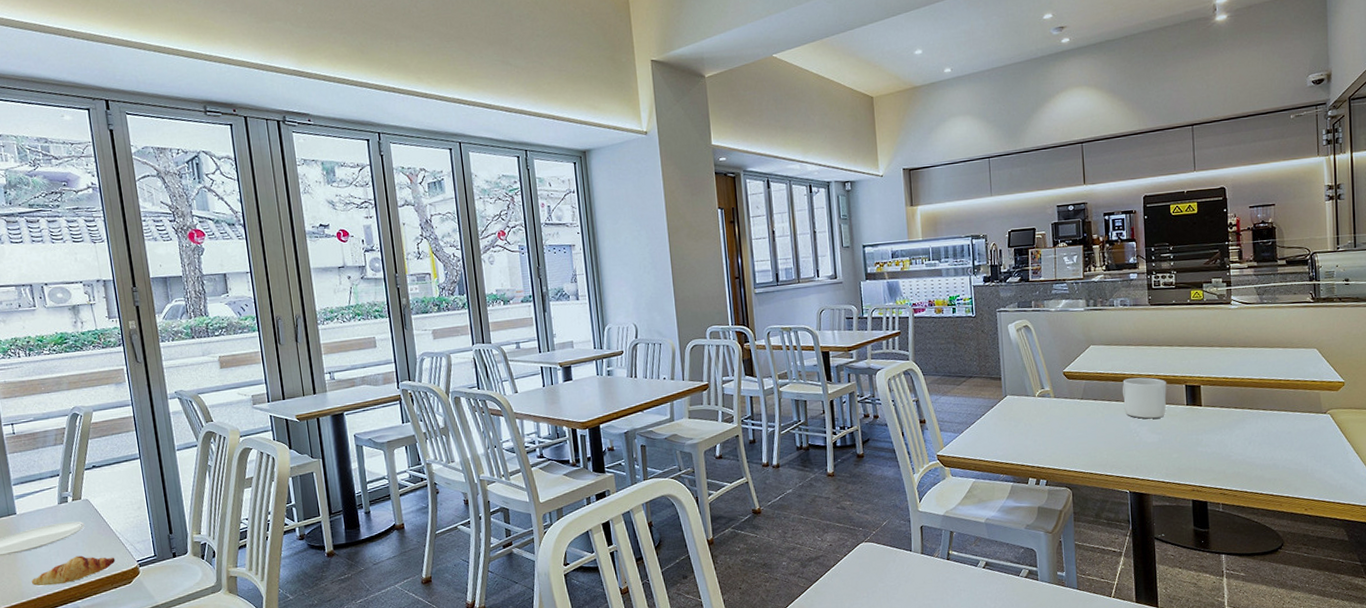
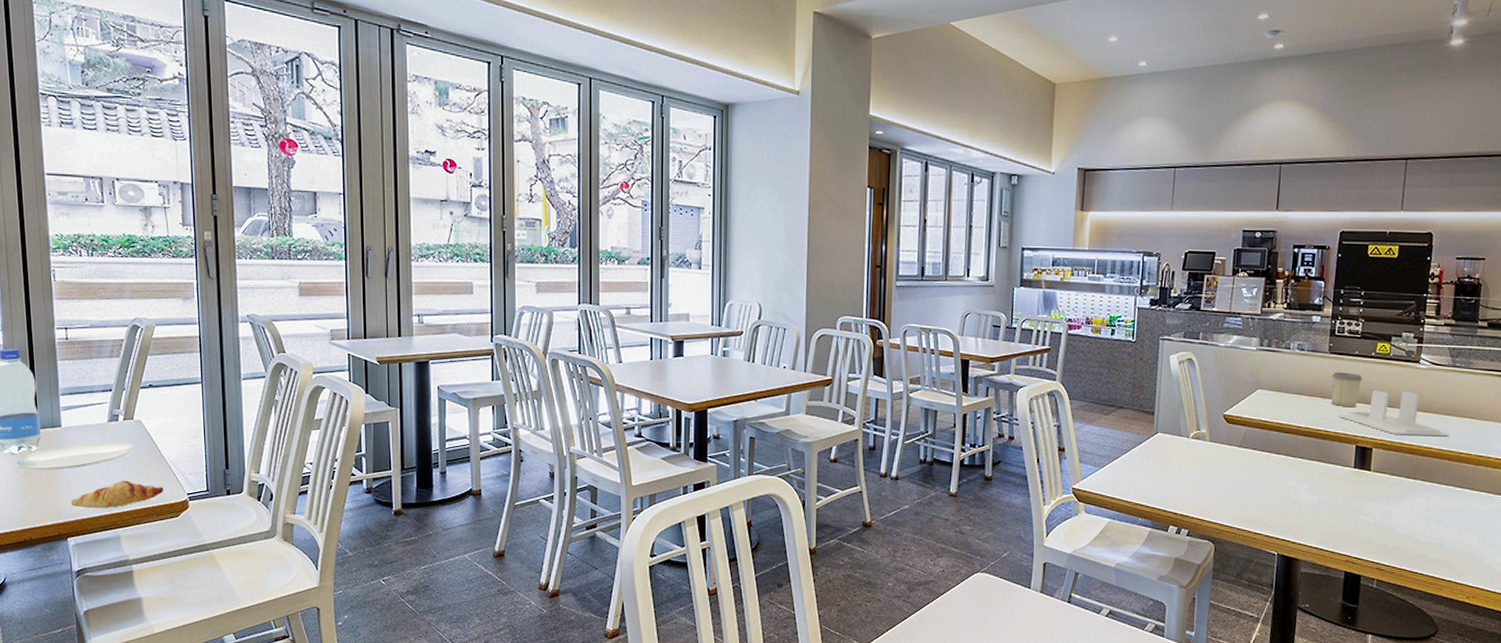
mug: present [1122,377,1167,419] -> none [1284,430,1336,478]
cup: none [1154,320,1182,352] -> present [1331,372,1362,408]
napkin holder: none [1165,330,1267,371] -> present [1337,389,1450,437]

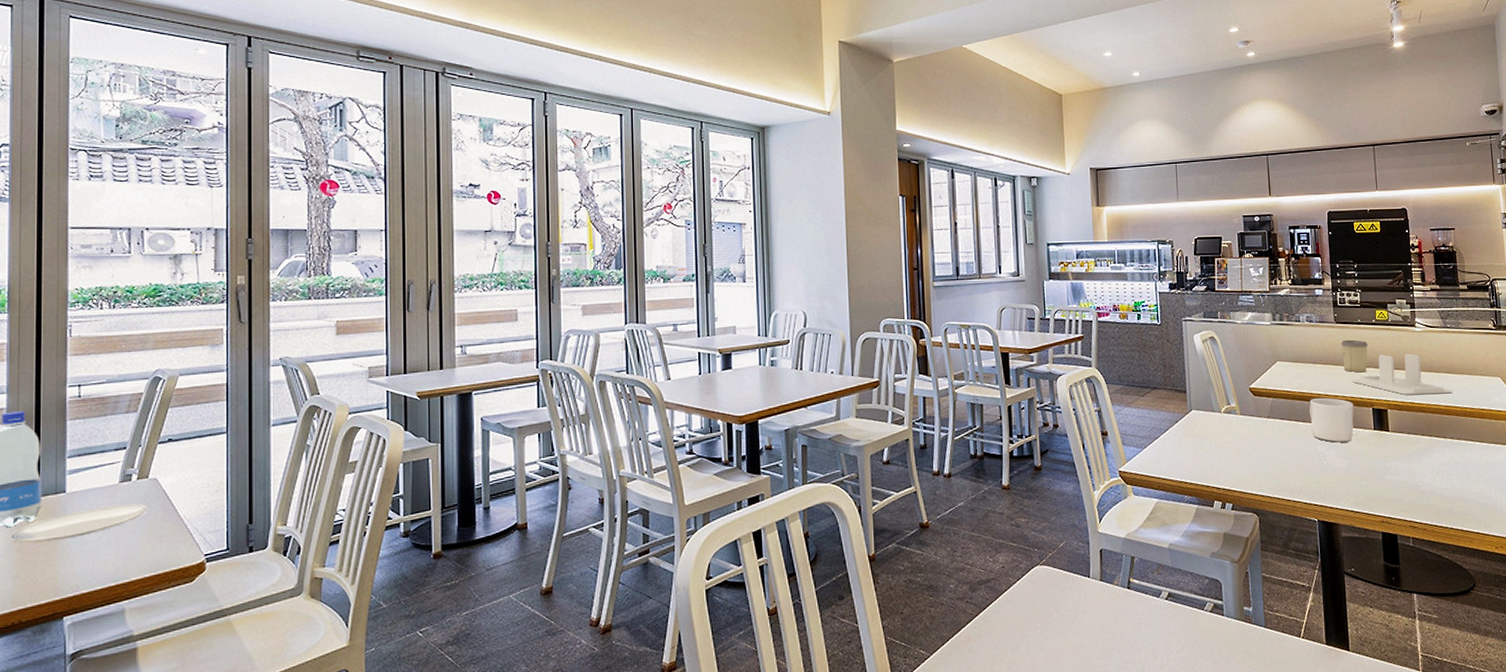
croissant: present [71,480,164,509] -> none [71,546,178,582]
mug: none [1284,430,1336,478] -> present [1309,397,1354,443]

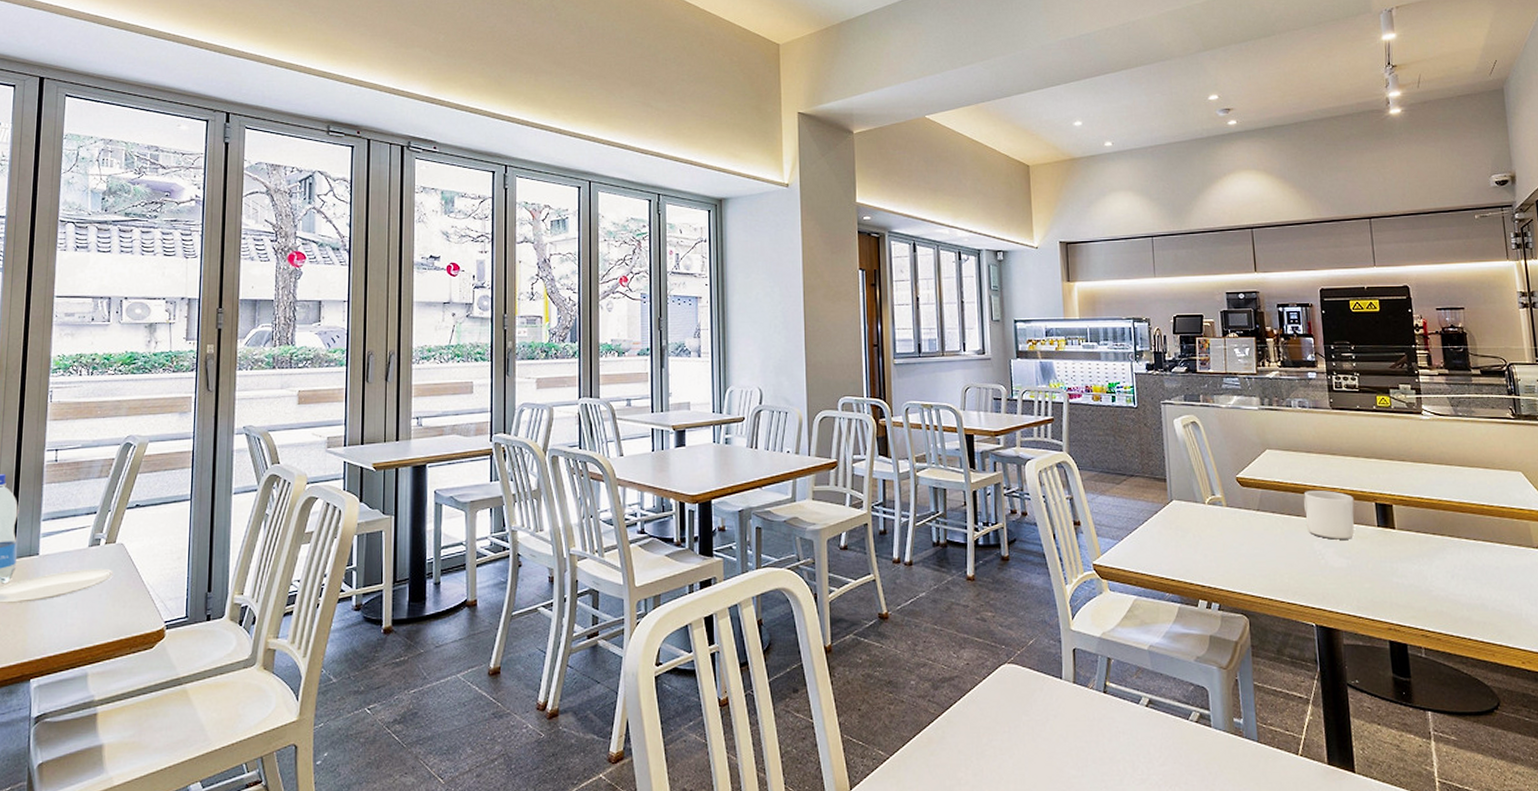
cup: present [1340,339,1368,373] -> none [1337,427,1369,464]
napkin holder: present [1352,354,1453,395] -> none [1351,443,1467,489]

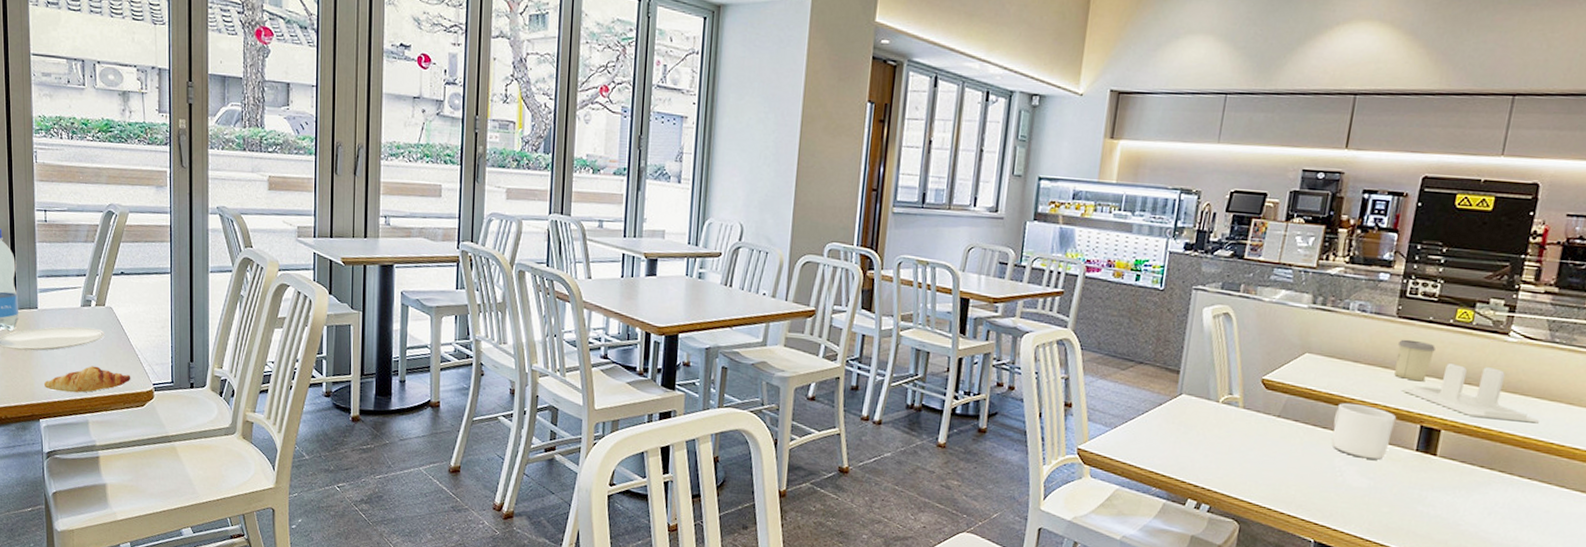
croissant: none [39,610,140,644] -> present [44,366,131,393]
cup: none [1337,427,1369,464] -> present [1394,339,1436,382]
napkin holder: none [1351,443,1467,489] -> present [1401,362,1539,424]

